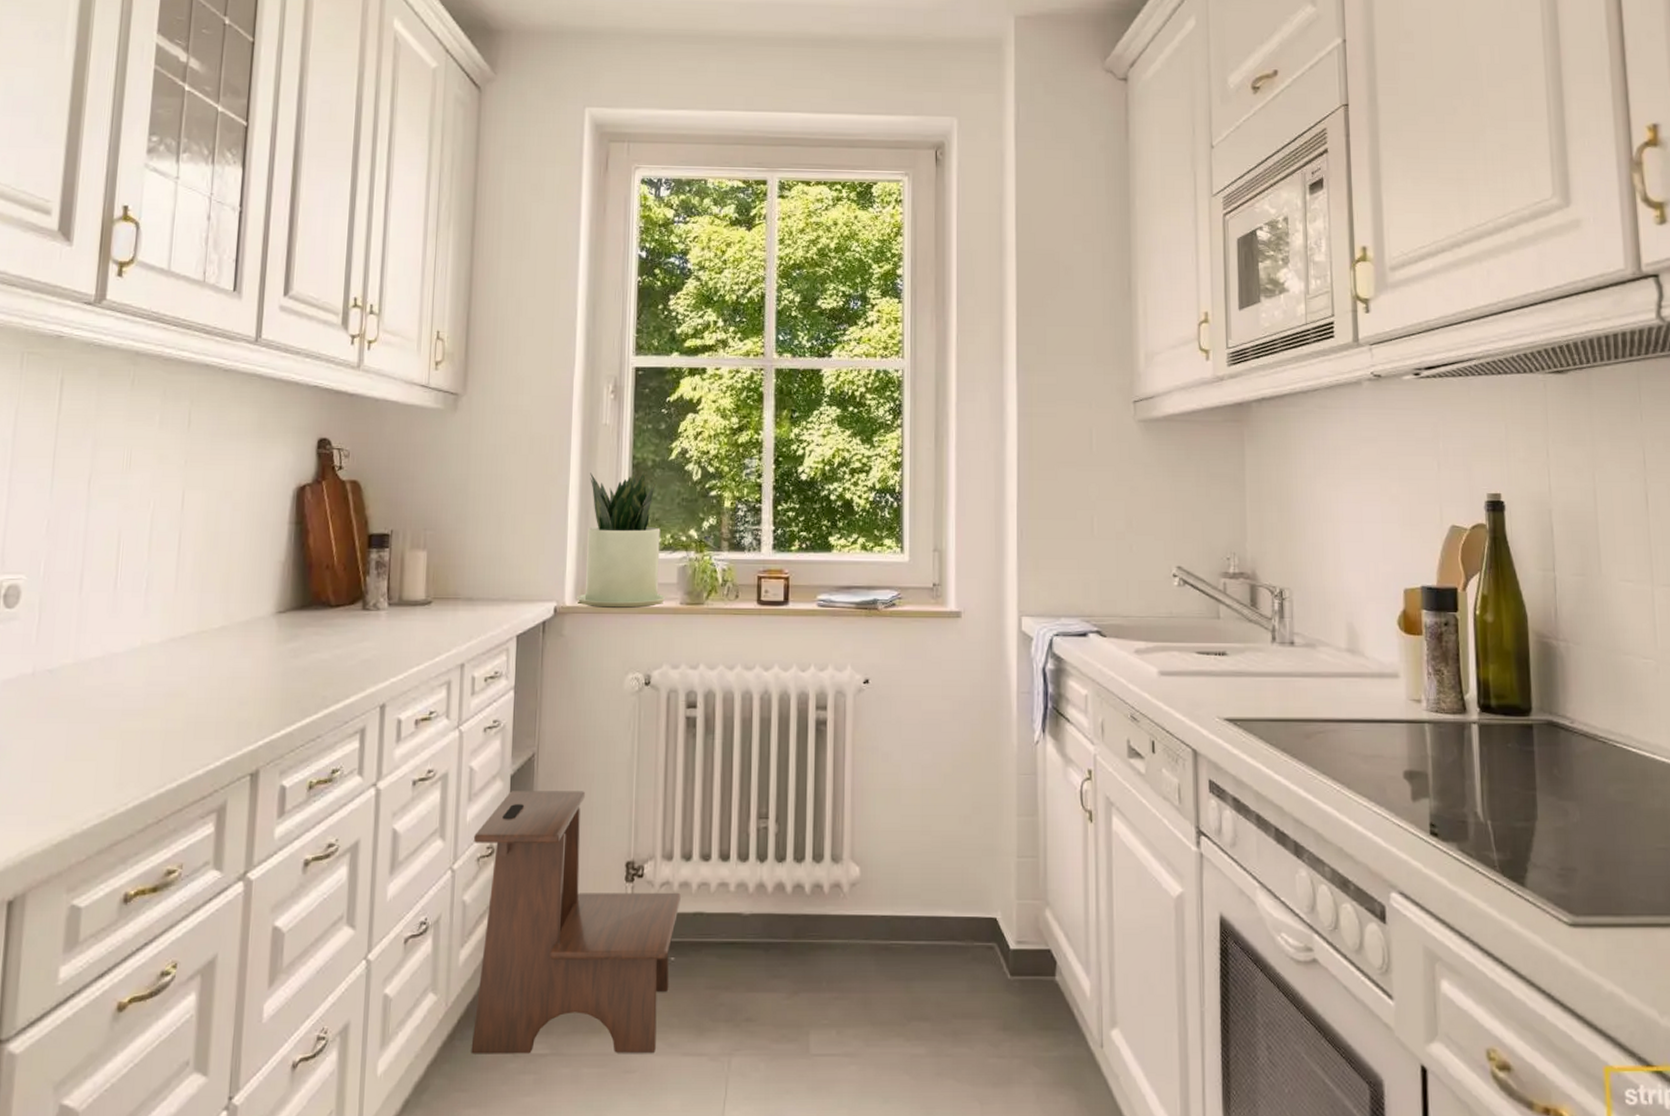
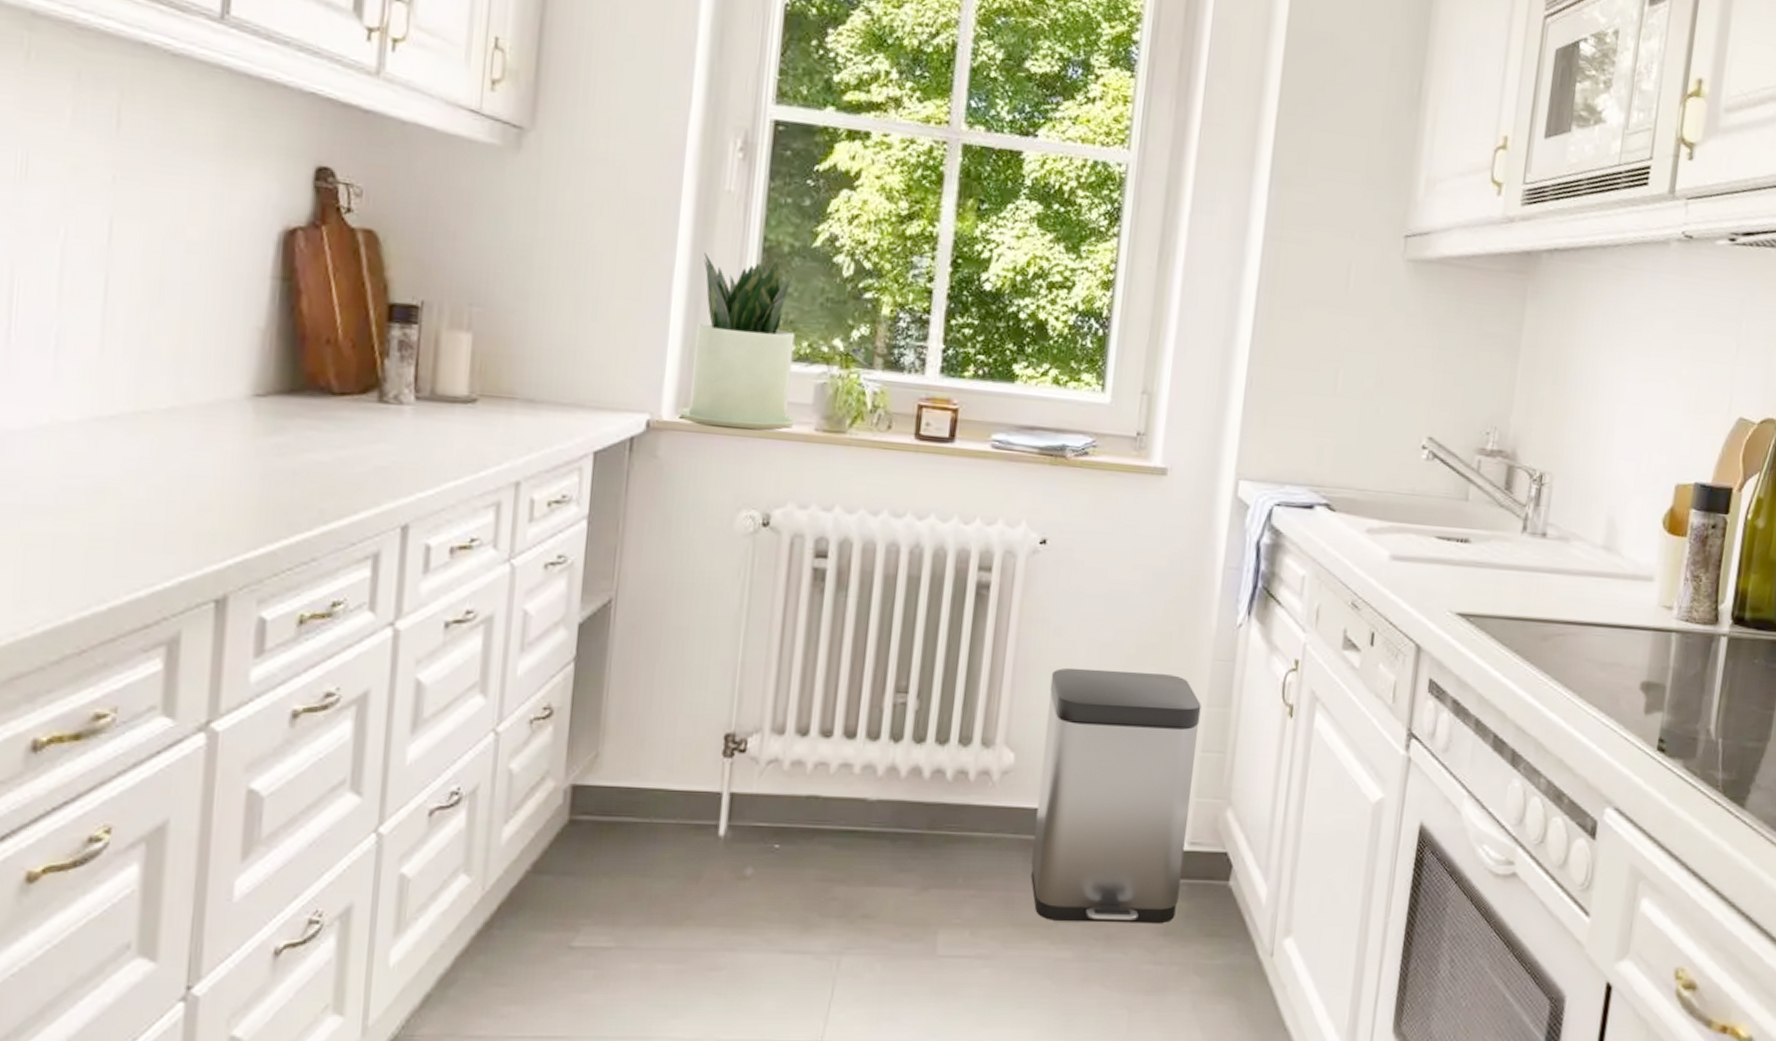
step stool: present [471,791,681,1054] -> none [514,642,792,949]
pedal bin: none [882,788,1013,1019] -> present [1031,667,1202,924]

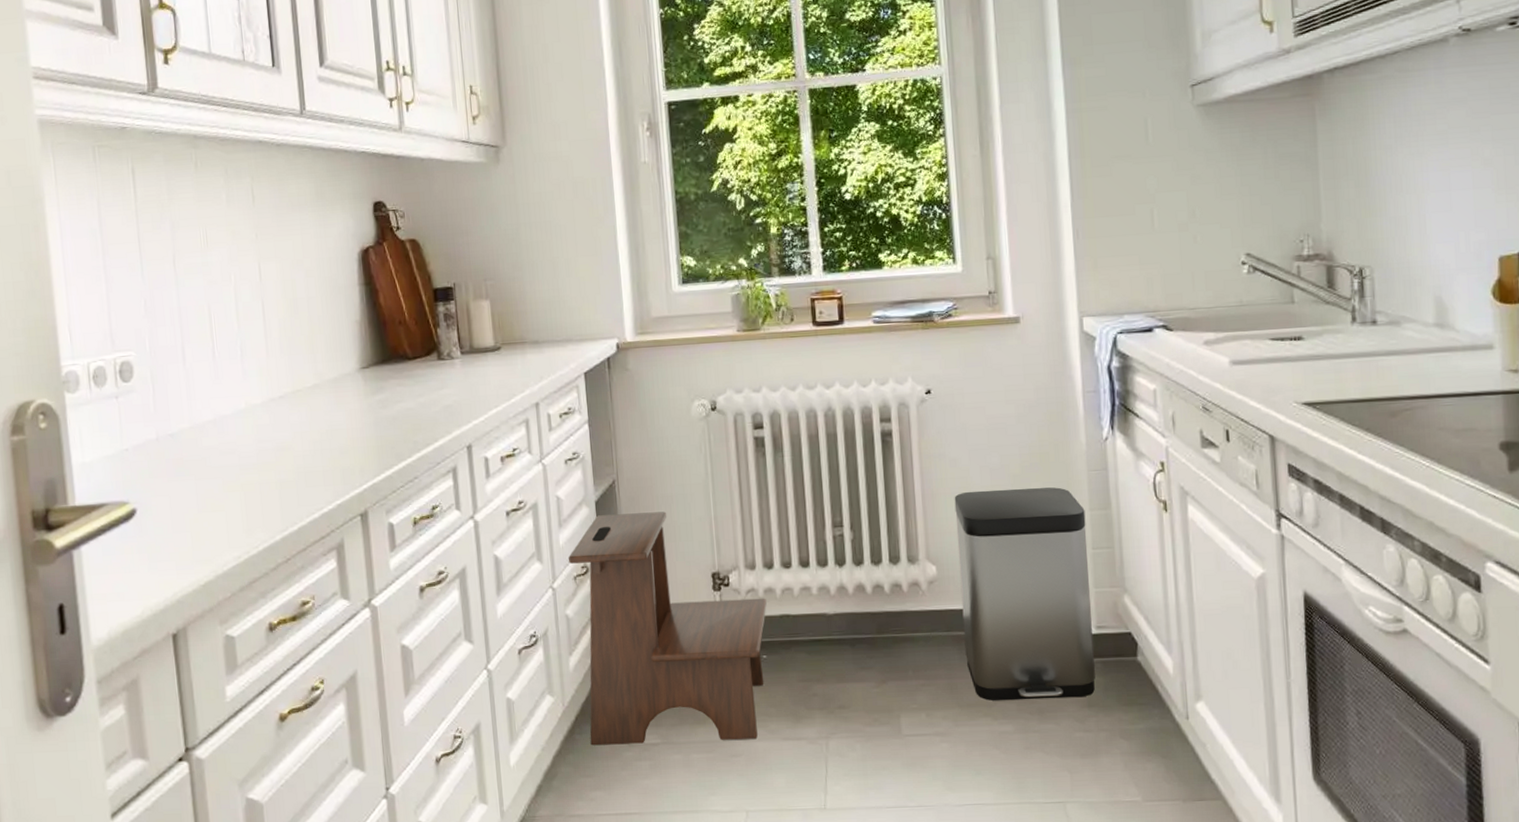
step stool: none [514,642,792,949] -> present [568,511,767,746]
planter: present [677,252,797,431] -> none [635,206,723,342]

